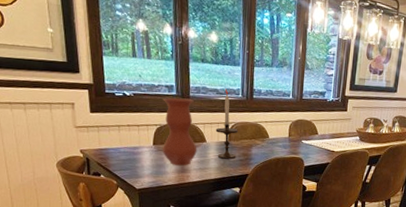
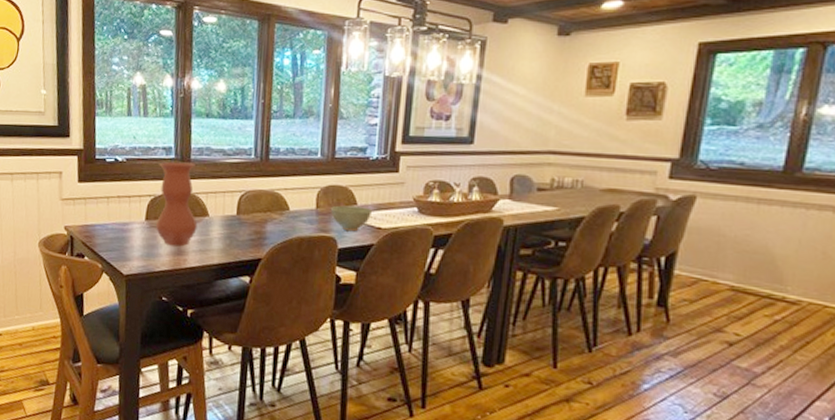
candlestick: present [215,88,238,160] -> none [220,148,249,239]
bowl: none [299,134,329,154] -> present [330,205,373,232]

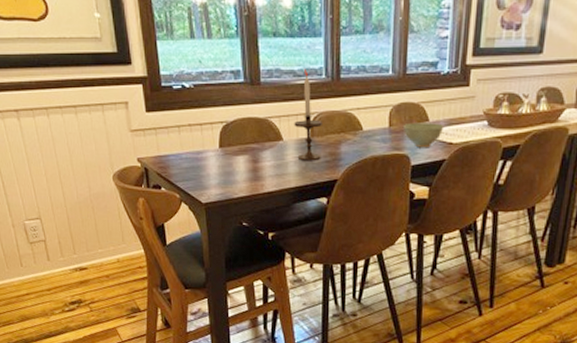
vase: present [156,162,198,247] -> none [228,85,272,172]
candlestick: none [220,148,249,239] -> present [294,68,322,161]

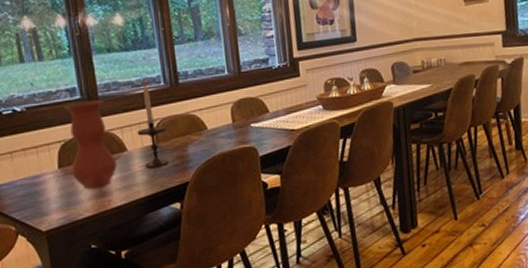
vase: none [228,85,272,172] -> present [64,100,117,190]
bowl: present [402,122,445,148] -> none [245,113,285,139]

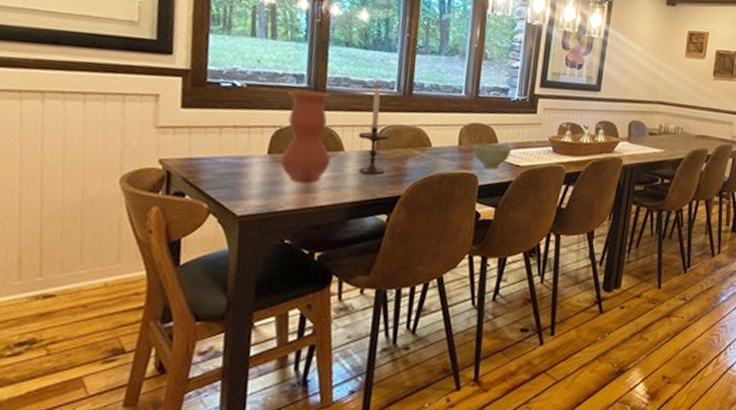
bowl: none [245,113,285,139] -> present [472,143,513,169]

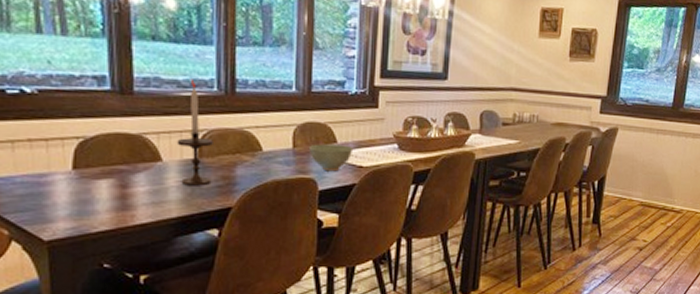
vase: present [280,90,331,184] -> none [88,94,147,200]

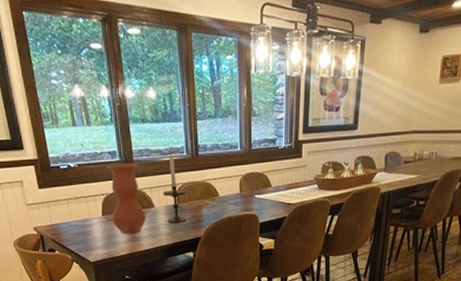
vase: none [88,94,147,200] -> present [107,163,146,235]
bowl: present [308,144,354,172] -> none [251,188,284,209]

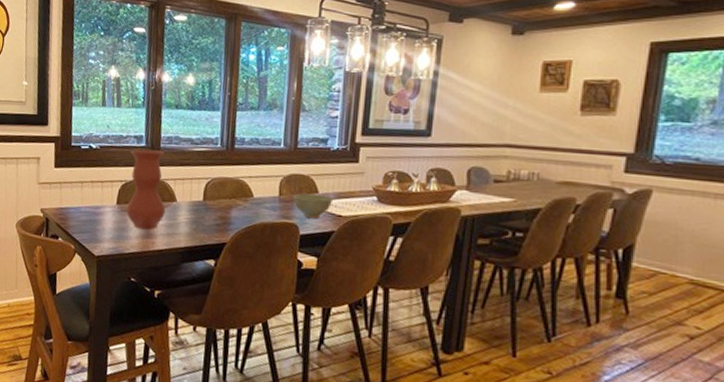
candlestick: present [163,148,187,223] -> none [188,137,215,224]
bowl: none [251,188,284,209] -> present [292,193,334,219]

